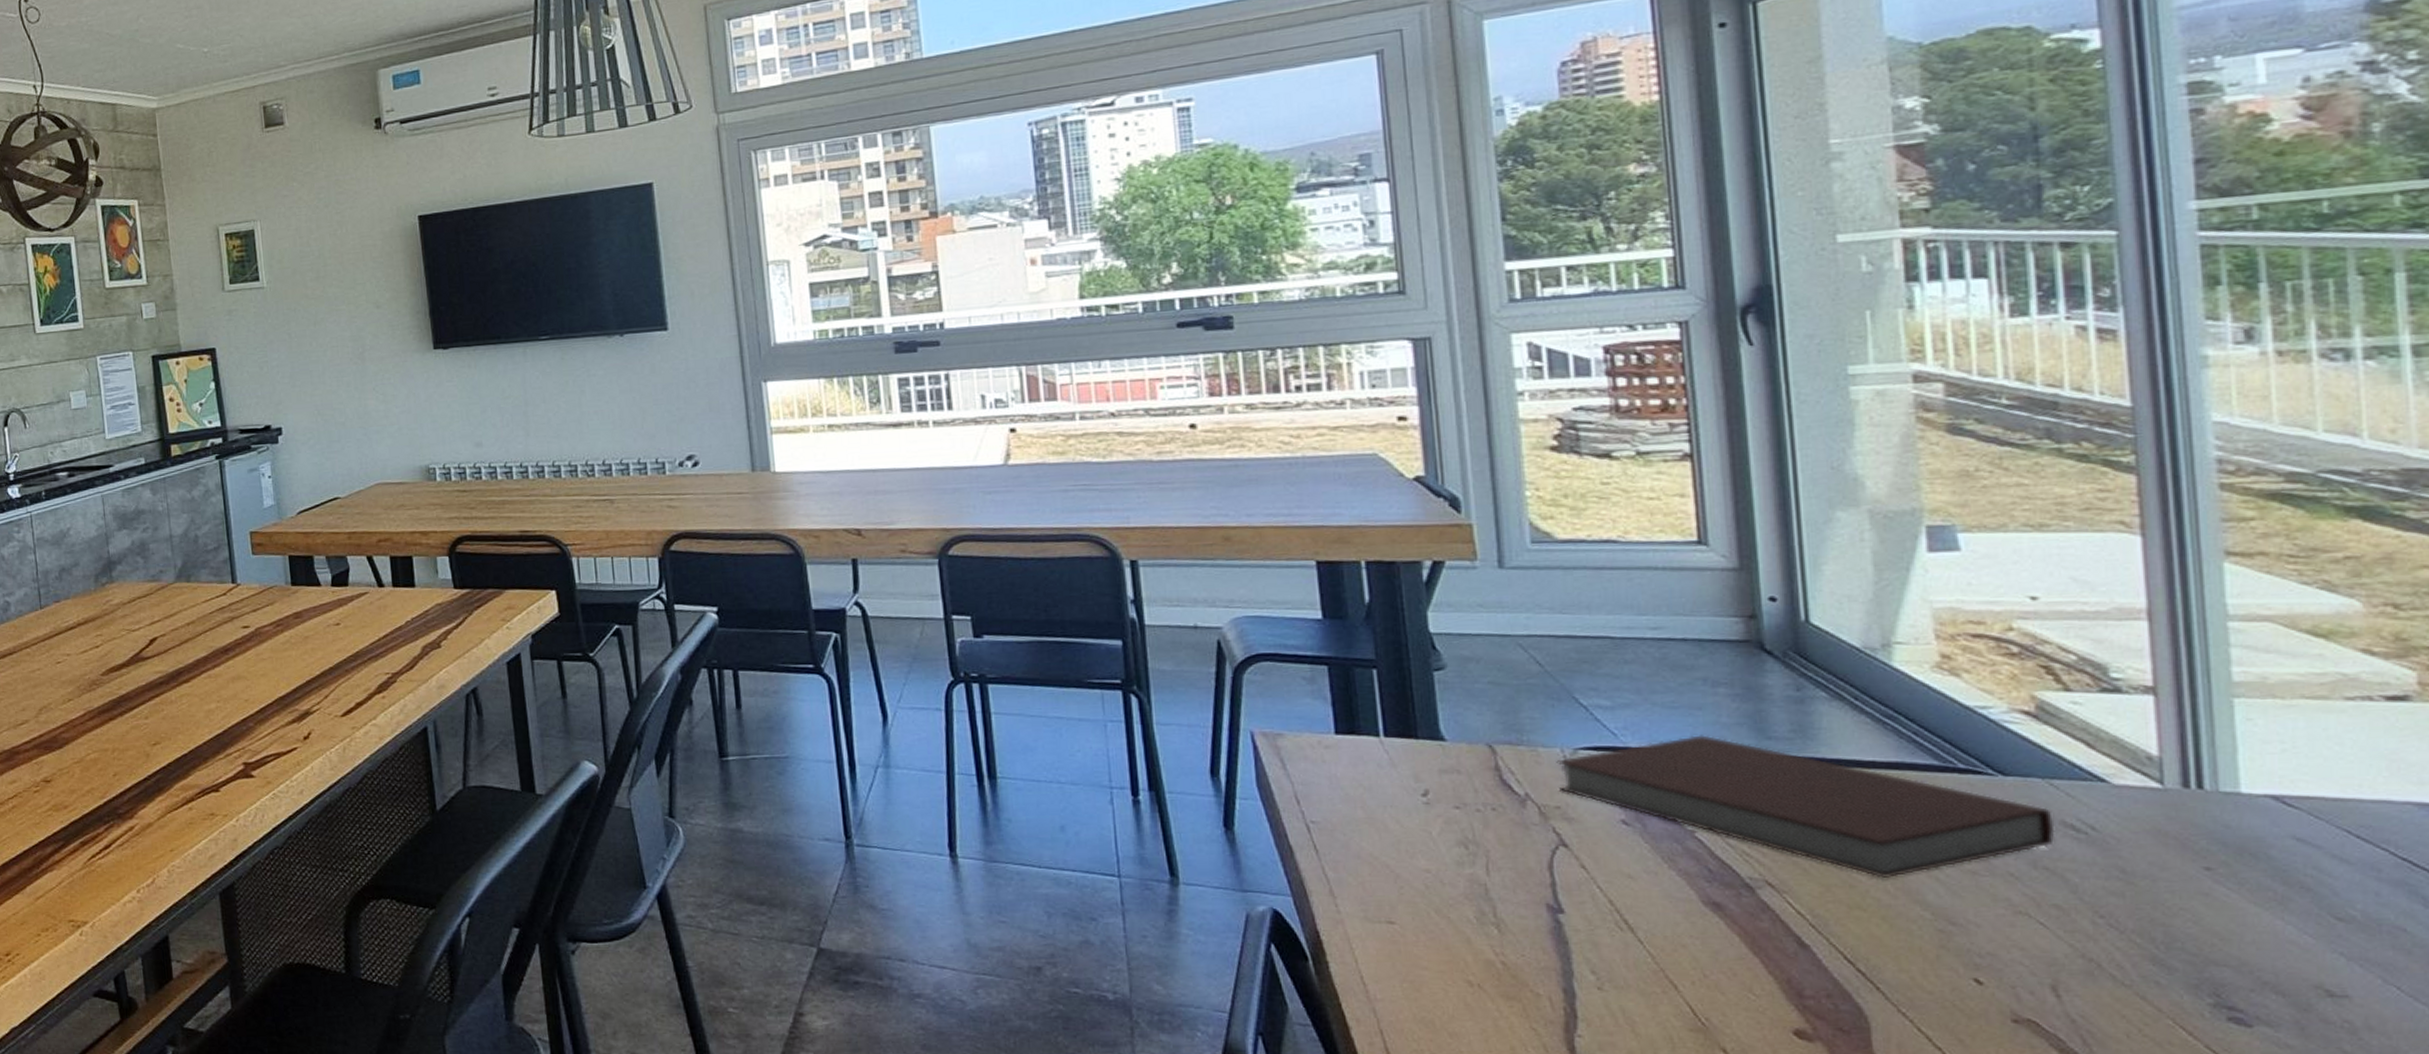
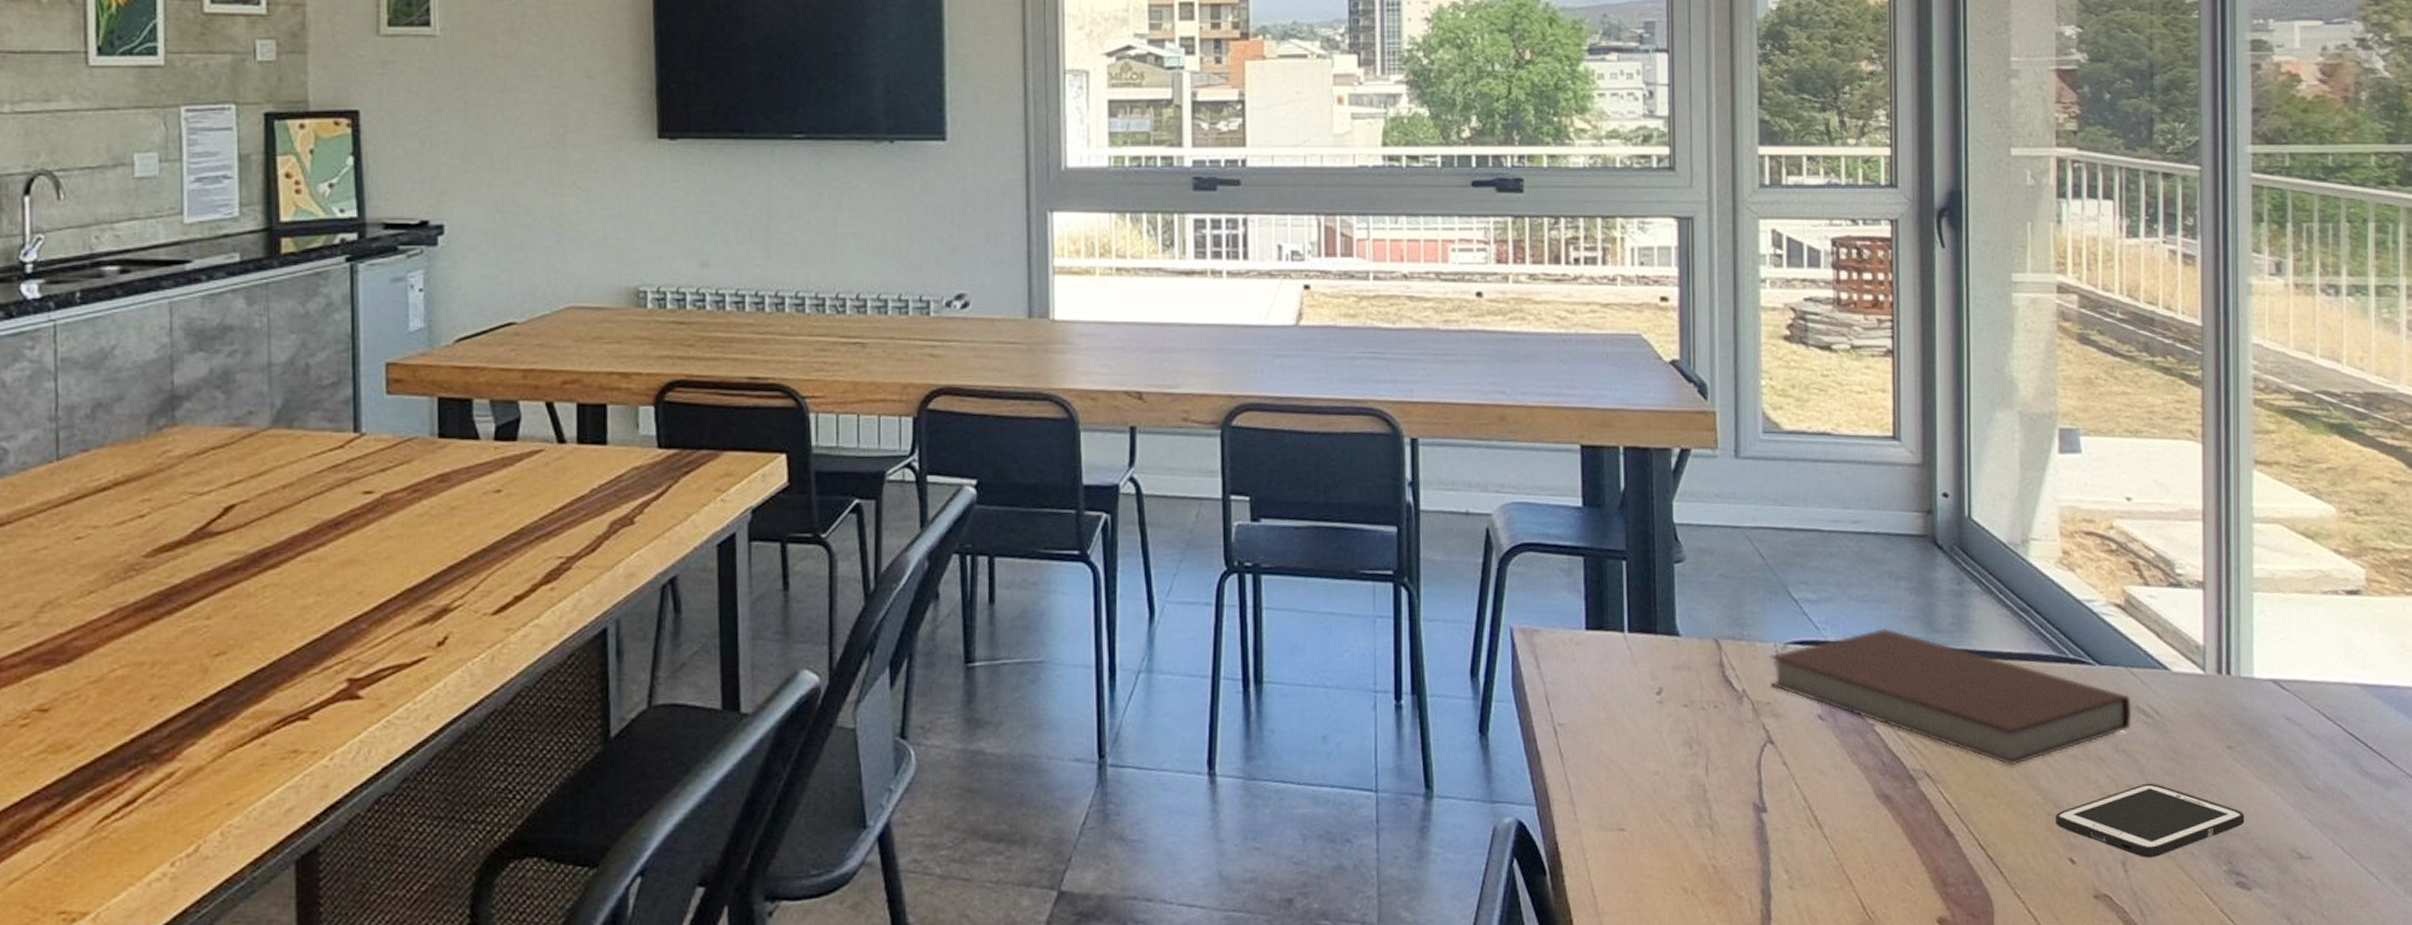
cell phone: none [1951,903,2237,984] -> present [2056,783,2245,858]

